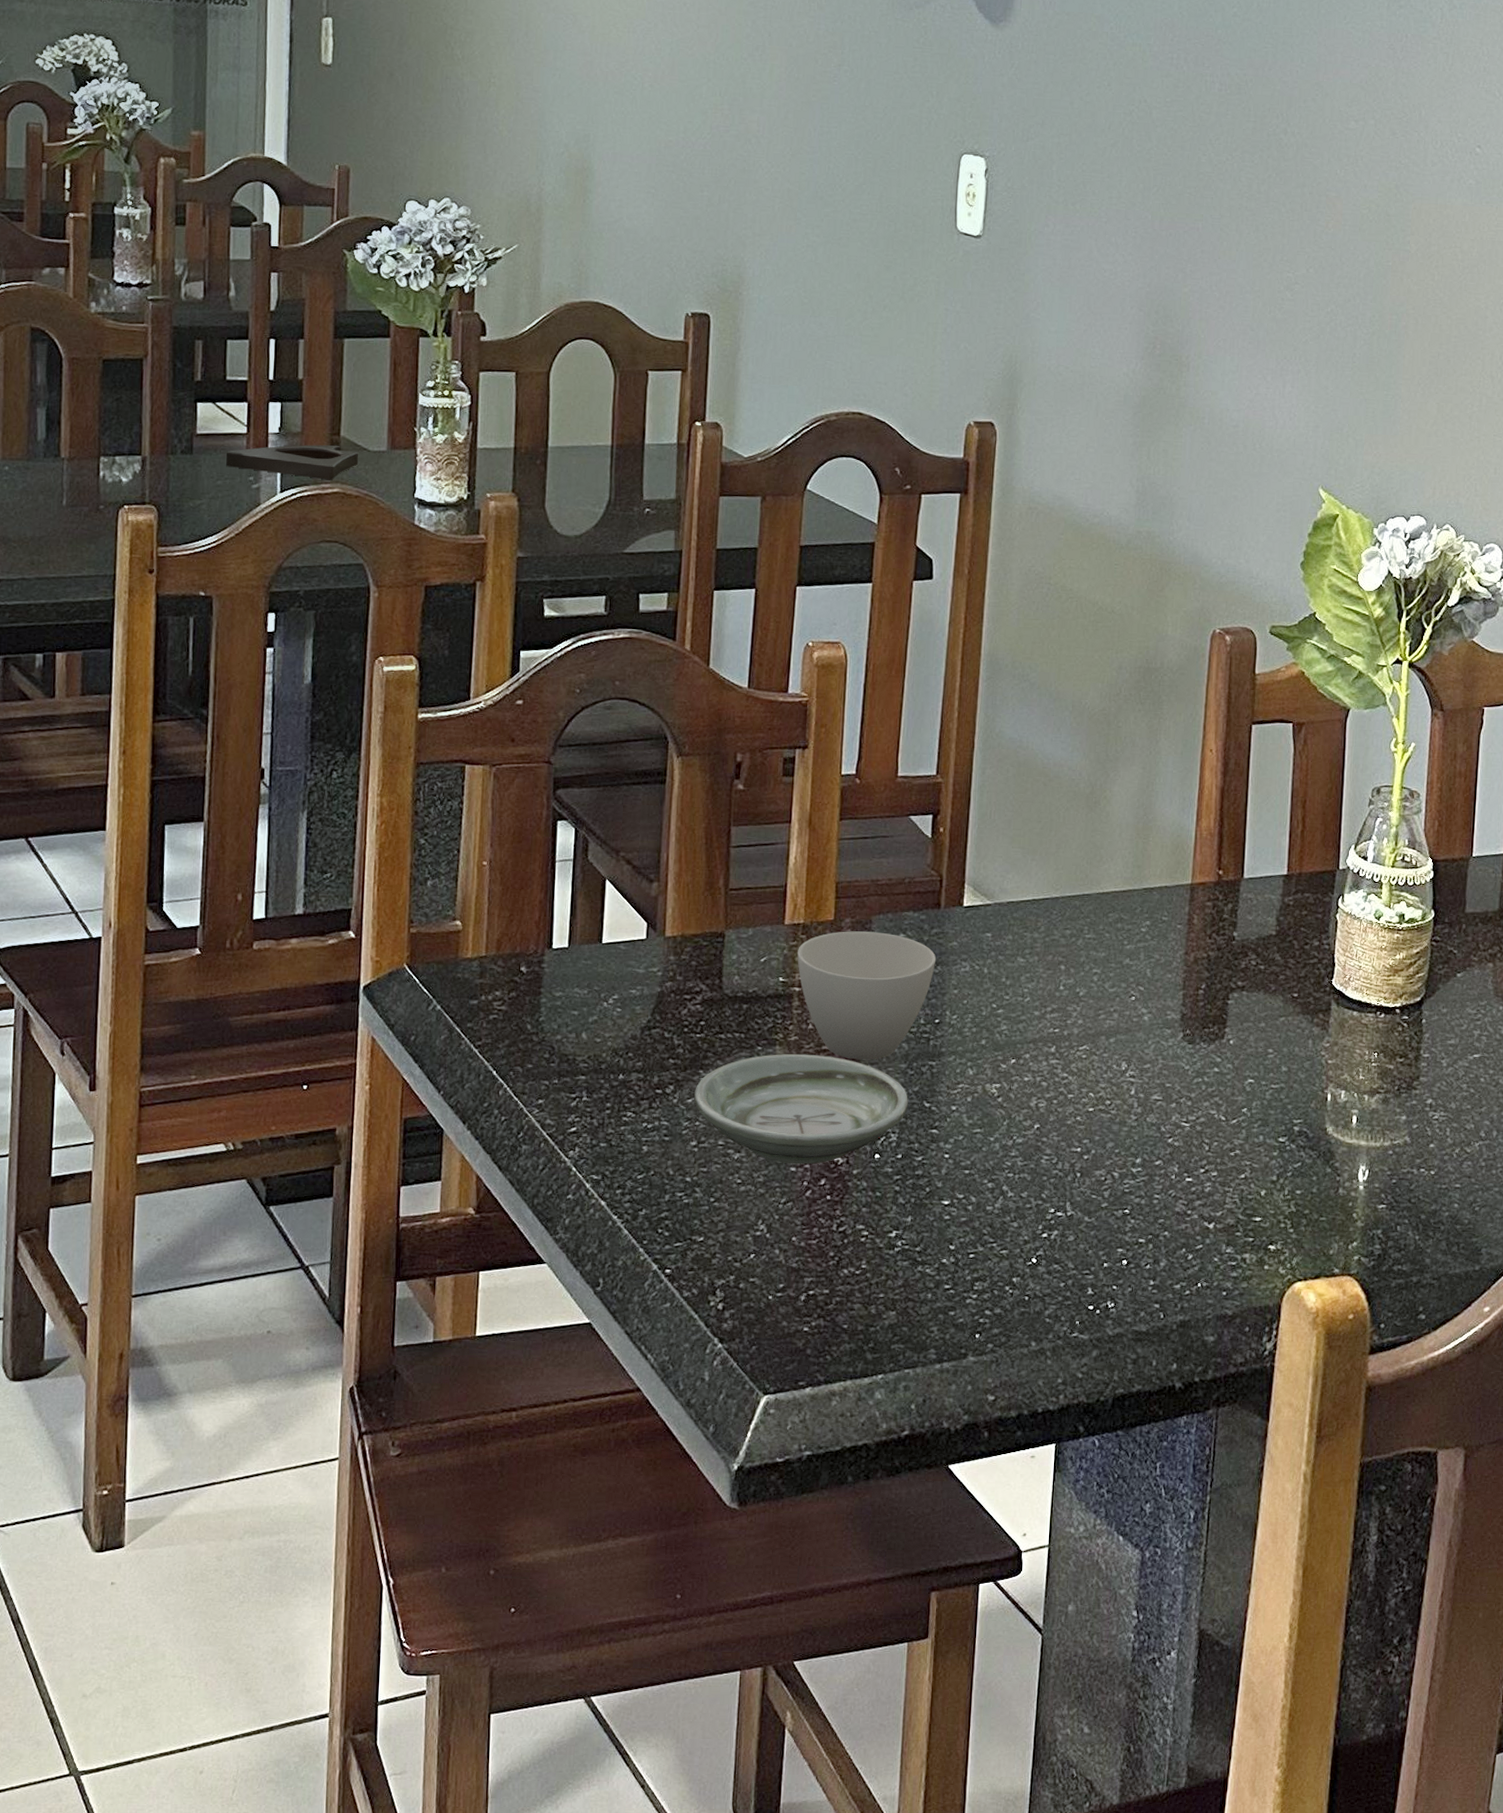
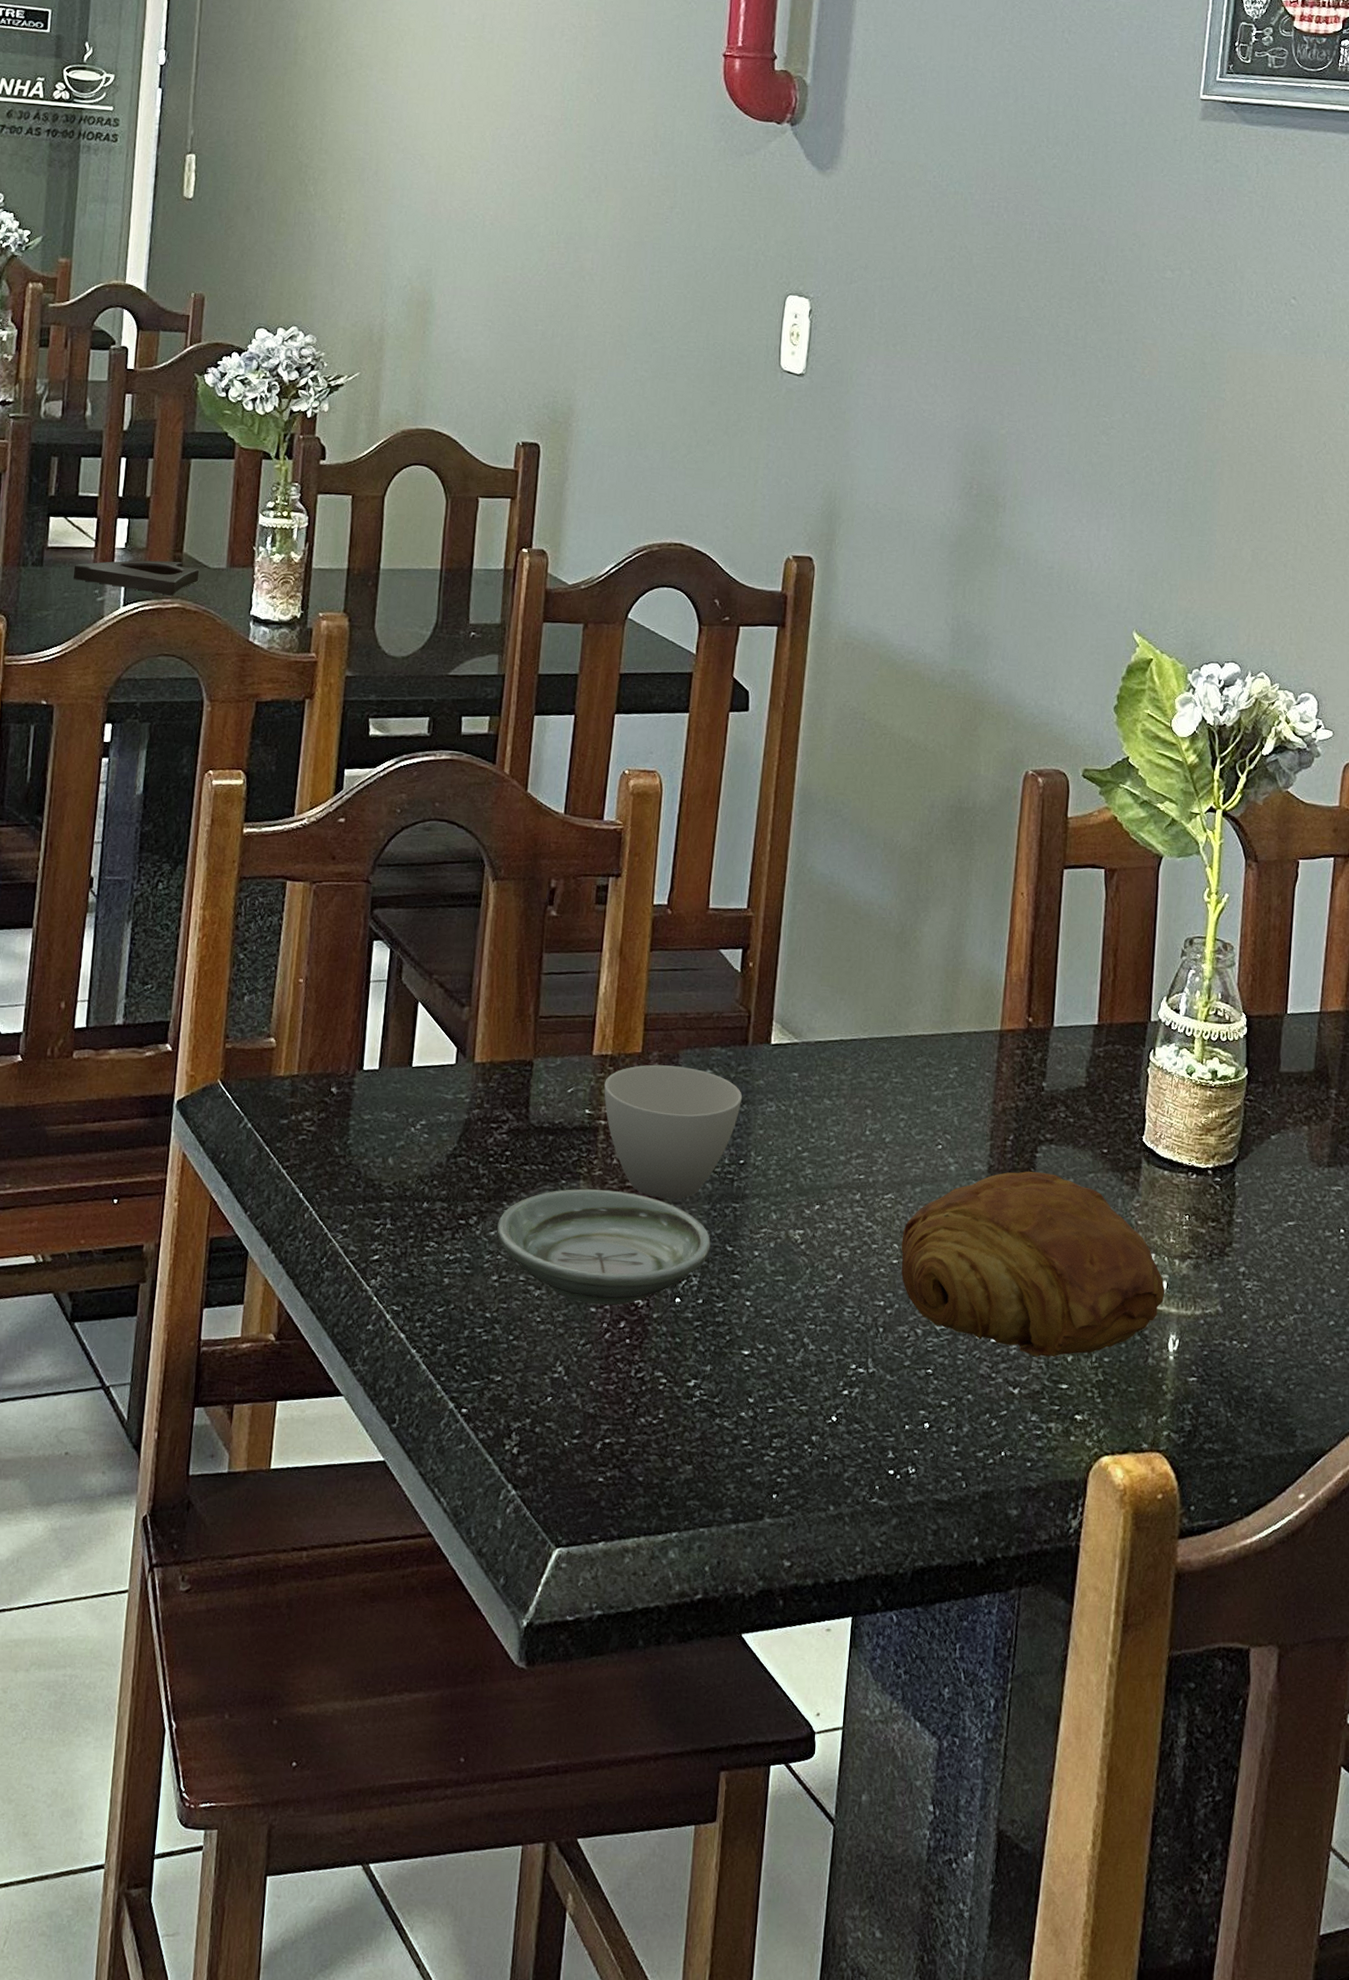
croissant: none [1097,1017,1355,1193] -> present [901,1171,1165,1357]

